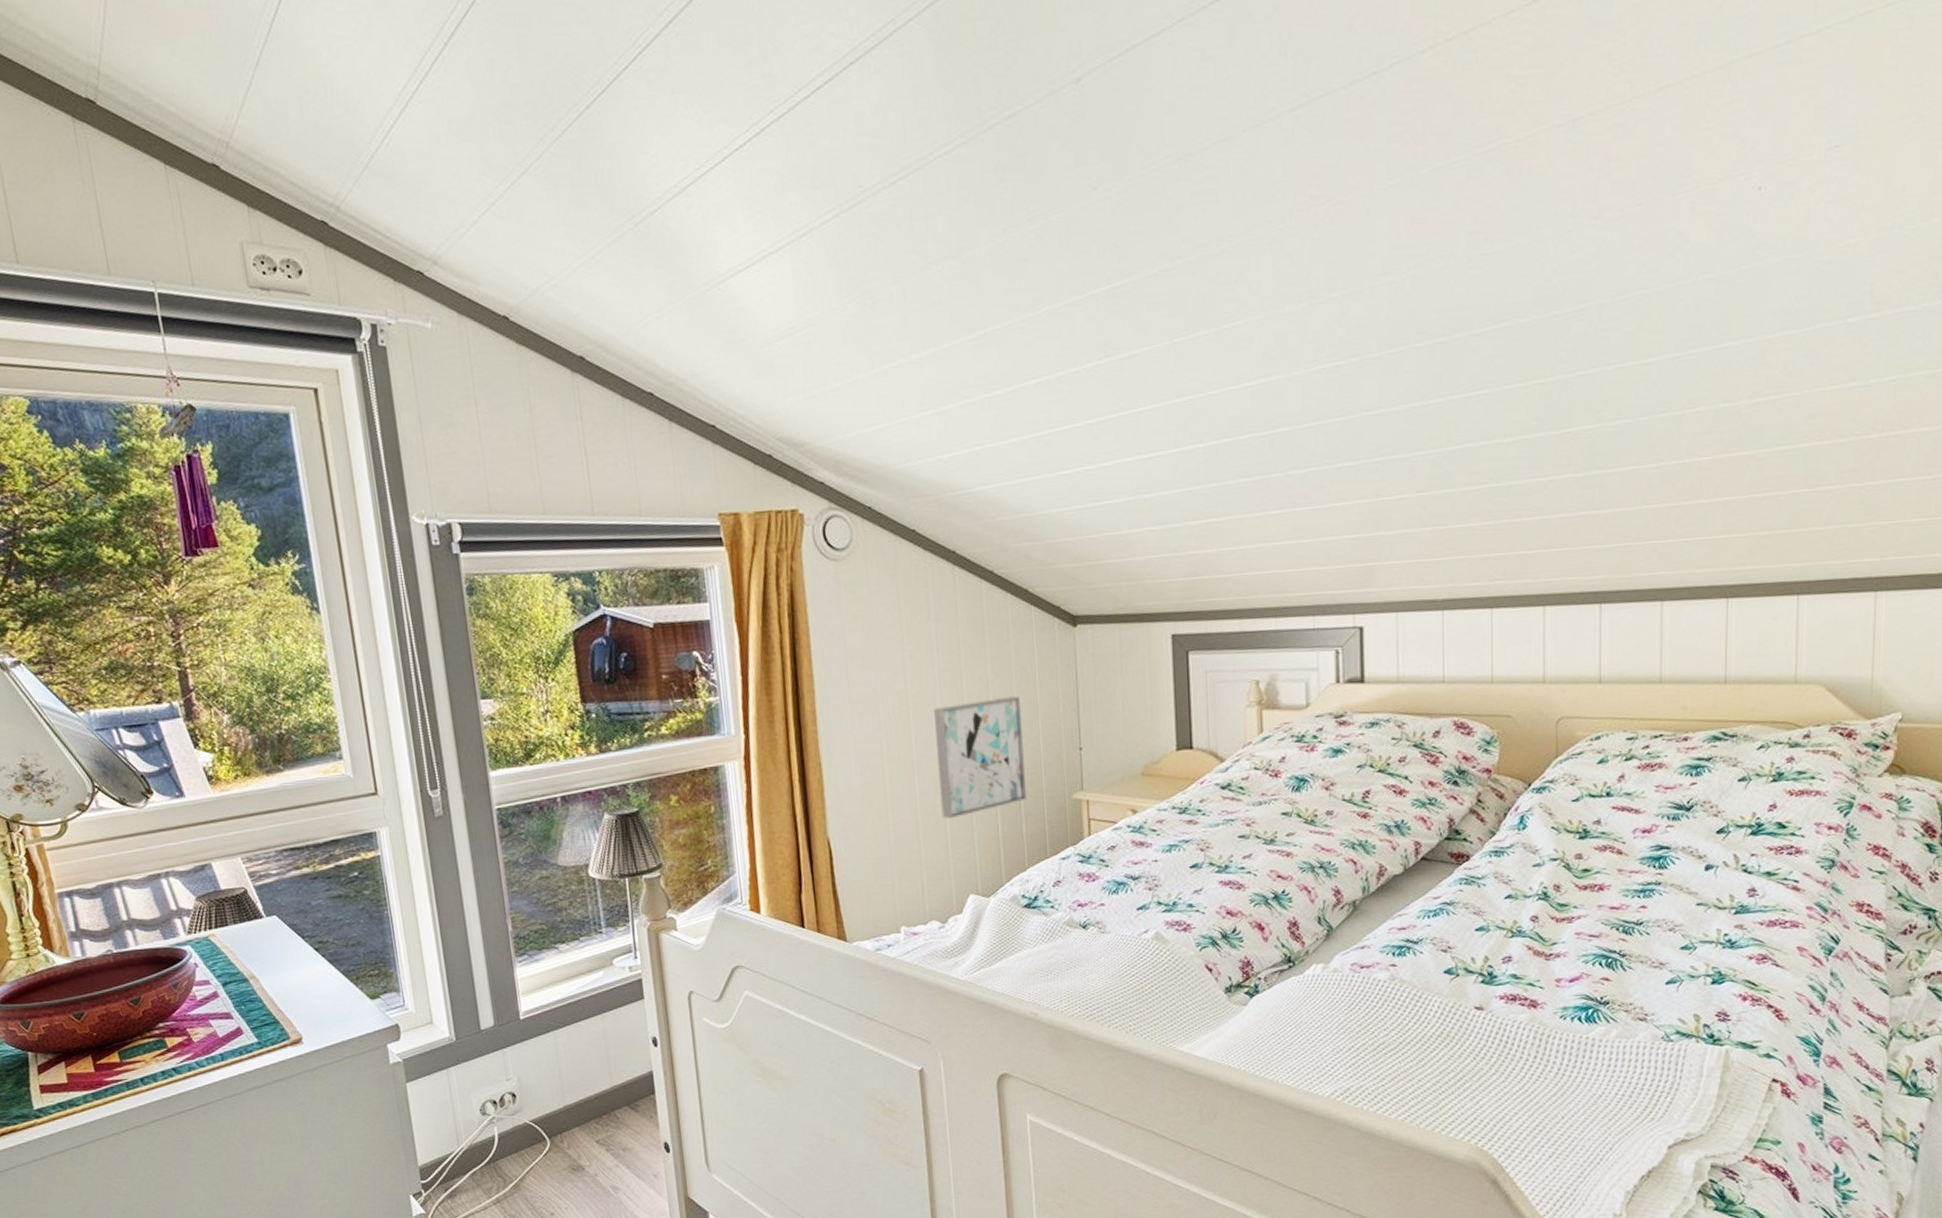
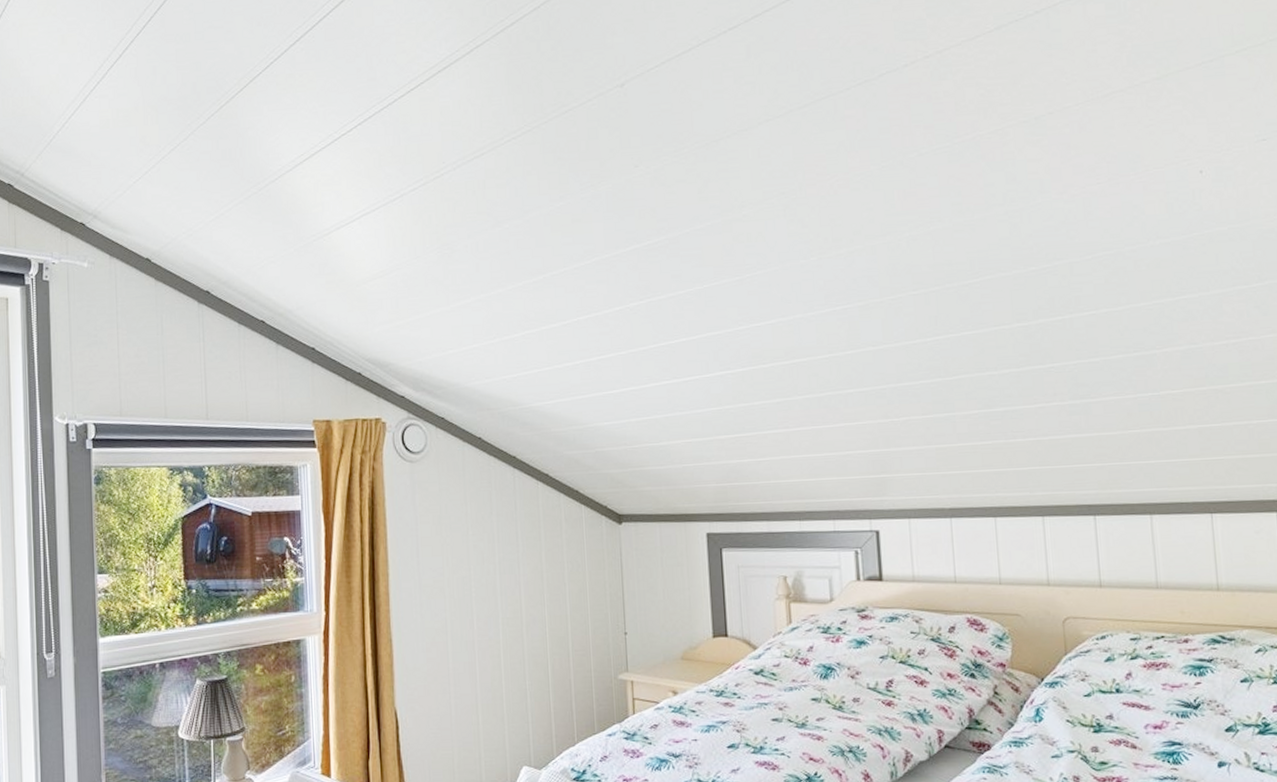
wall art: present [934,696,1026,819] -> none [494,584,576,695]

